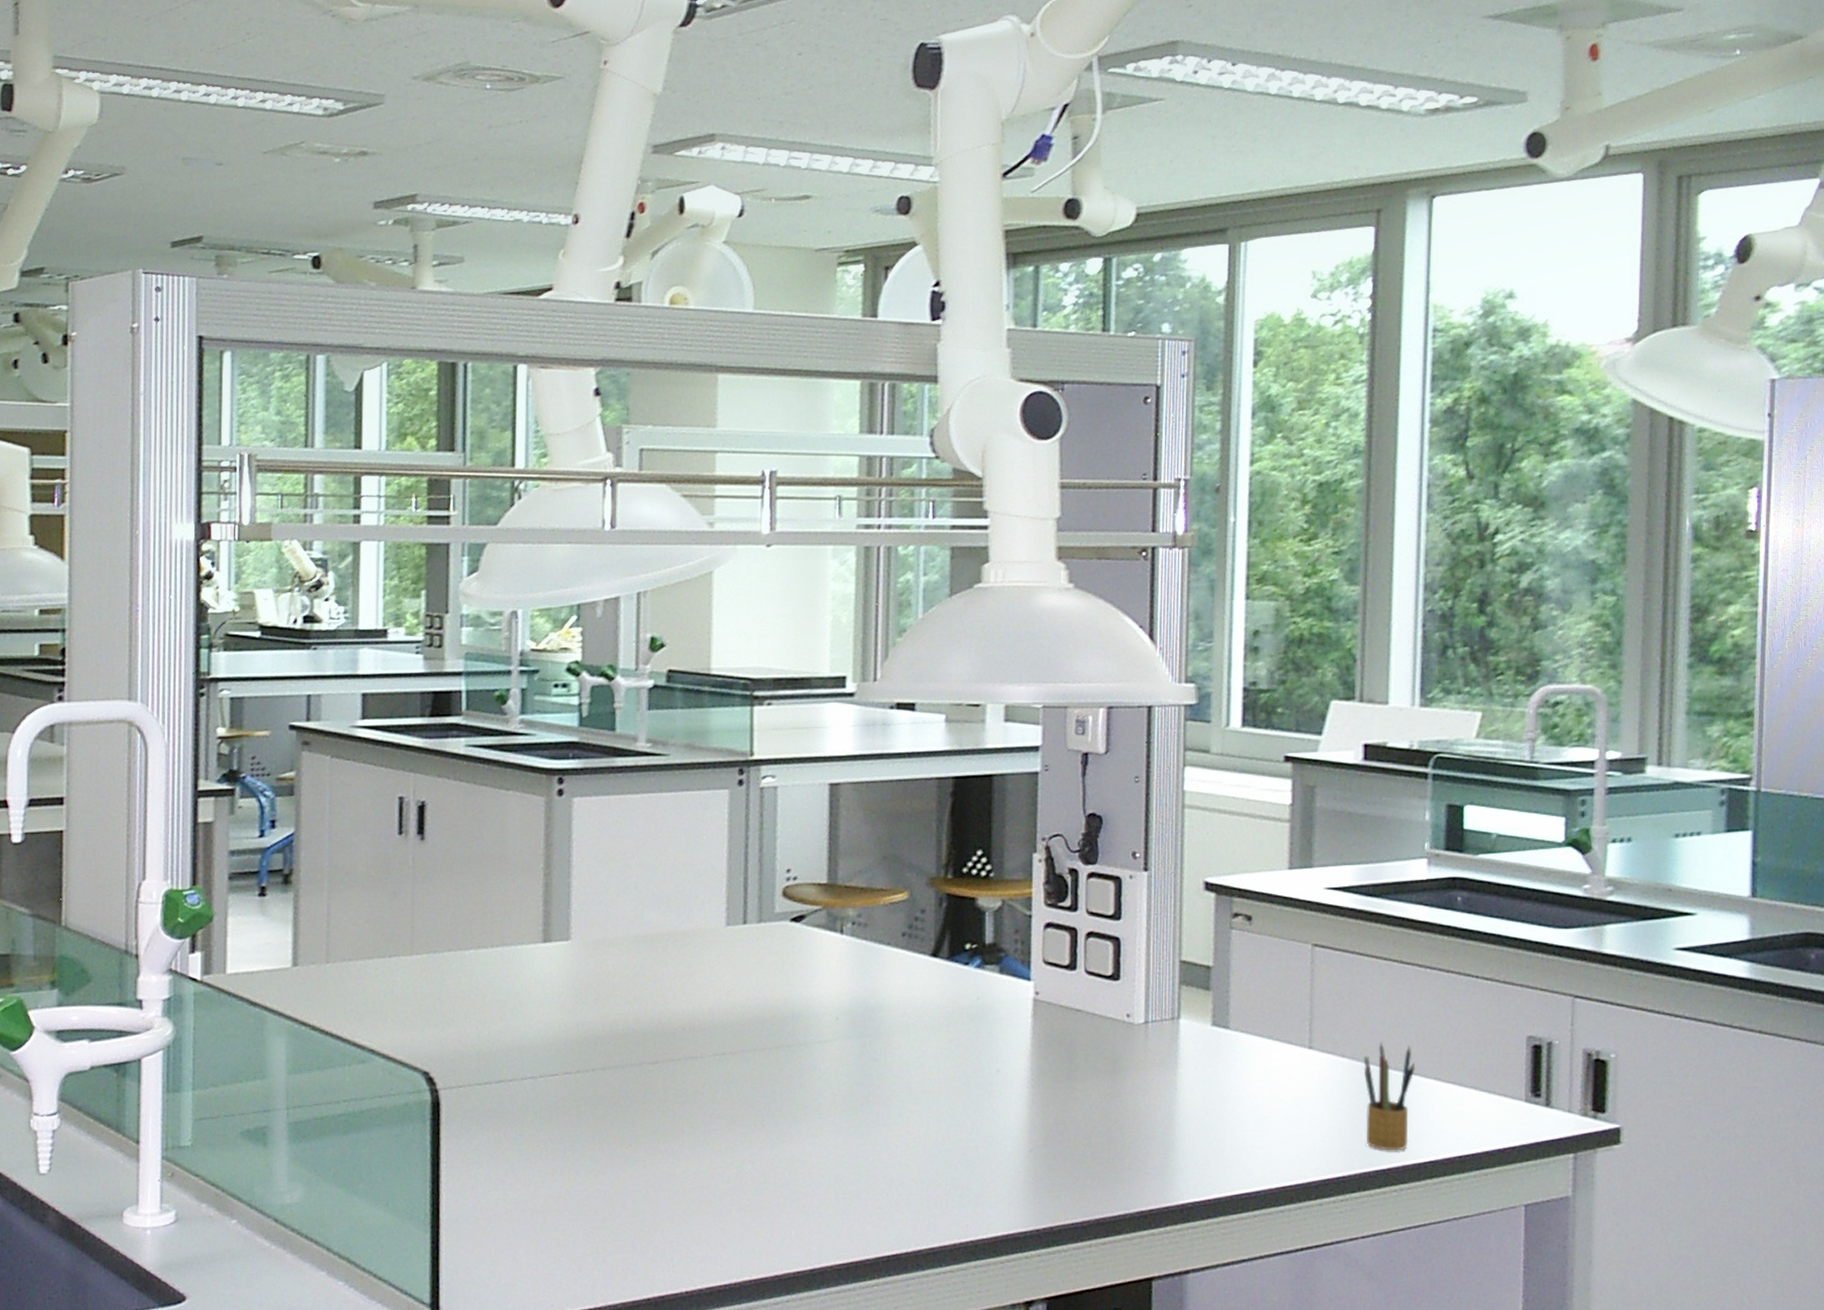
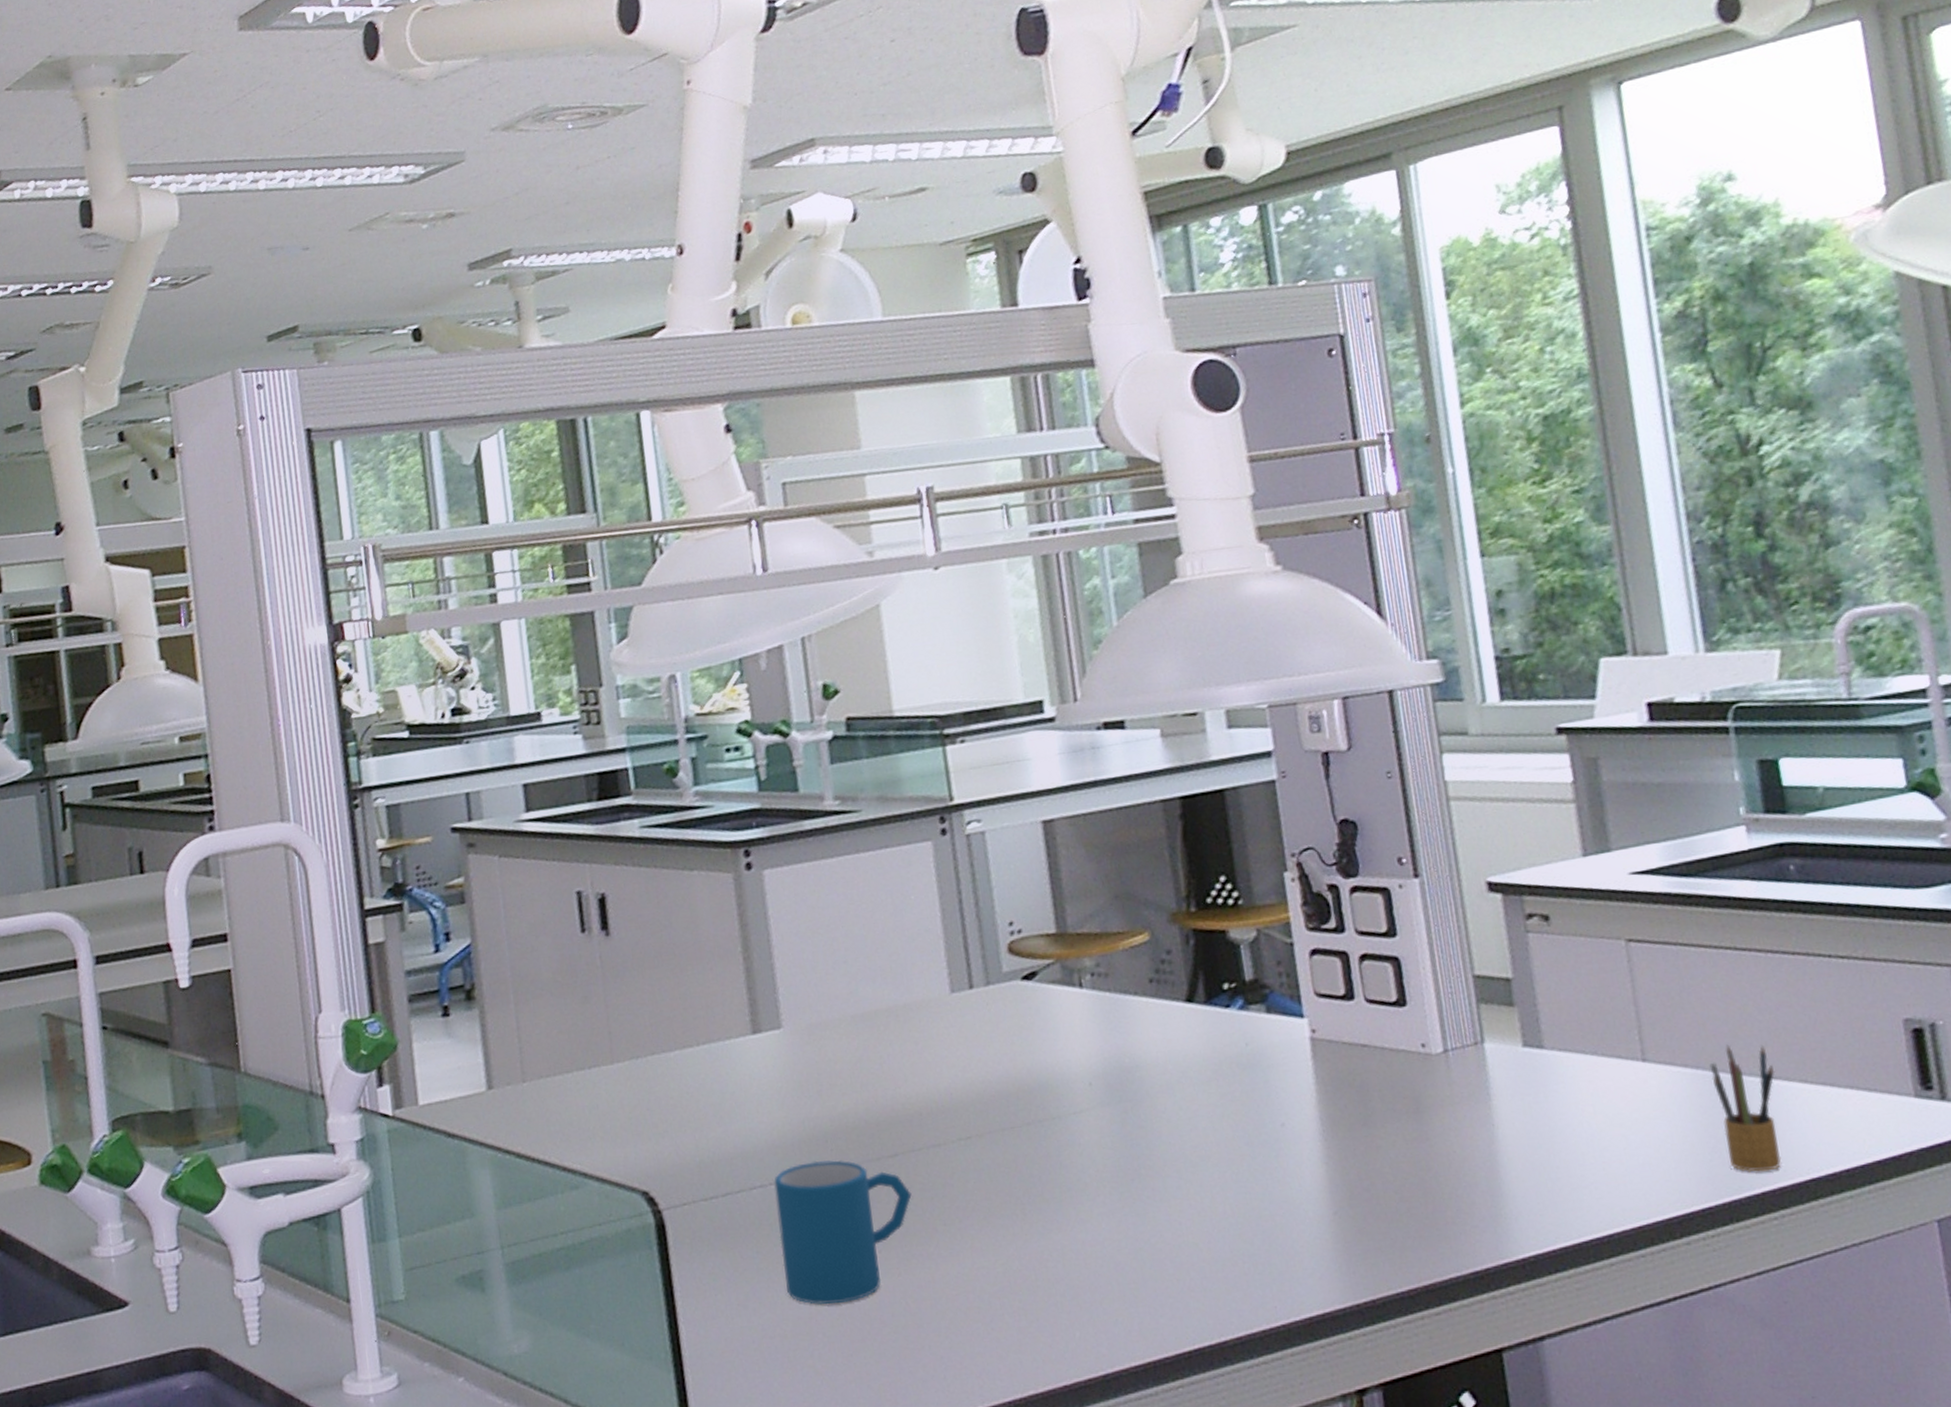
mug: none [542,1060,666,1186] -> present [774,1159,912,1305]

